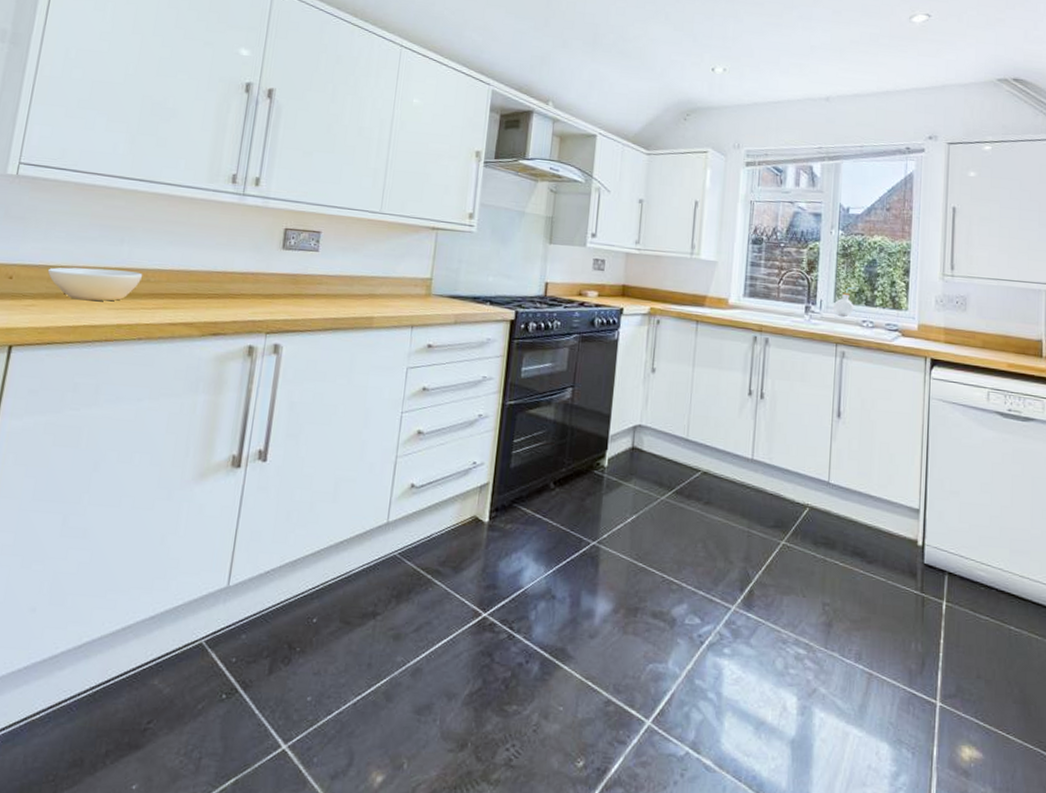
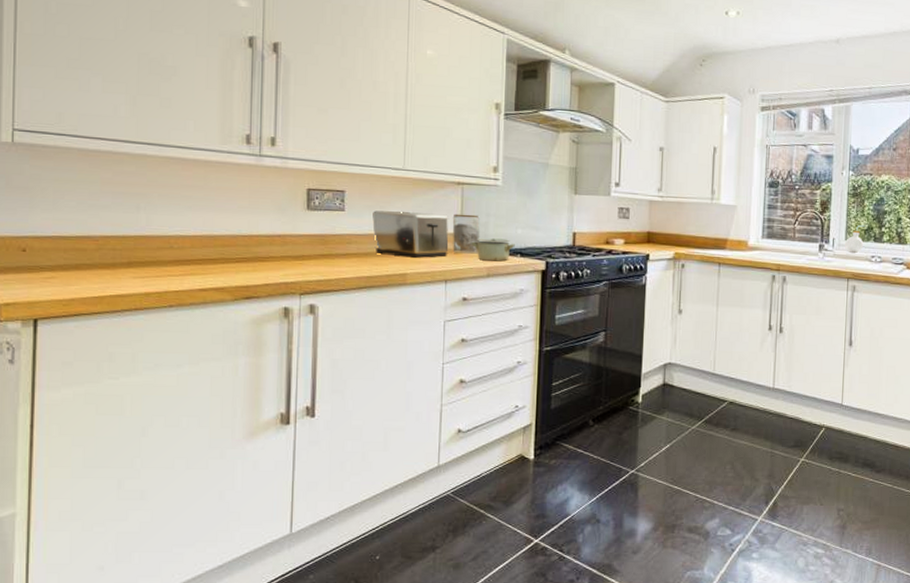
soup bowl: present [47,267,143,301] -> none [62,237,165,271]
toaster: none [344,252,420,302] -> present [373,211,449,259]
jar: none [421,258,452,301] -> present [452,213,480,255]
saucepan: none [441,284,485,309] -> present [471,238,515,262]

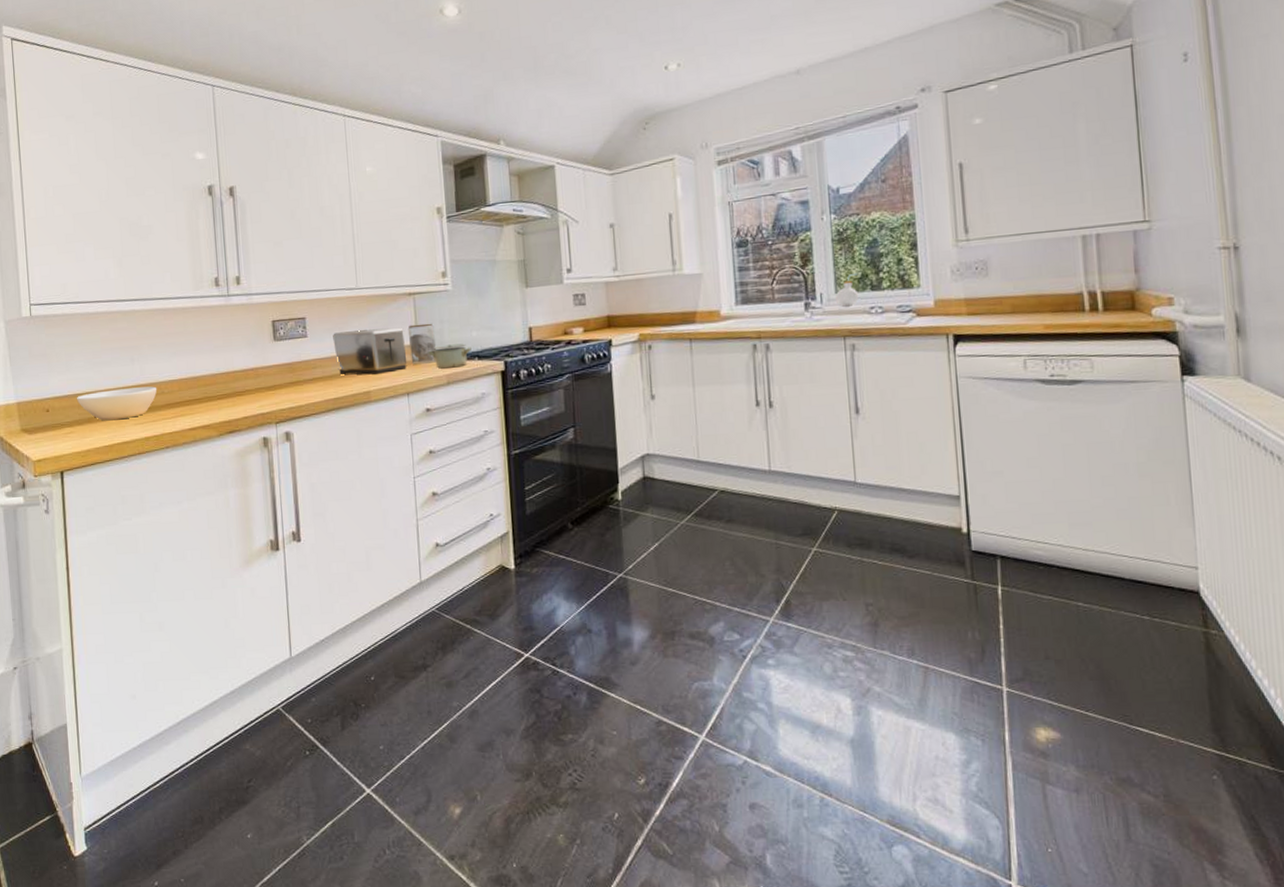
soup bowl: none [62,237,165,271] -> present [76,386,158,421]

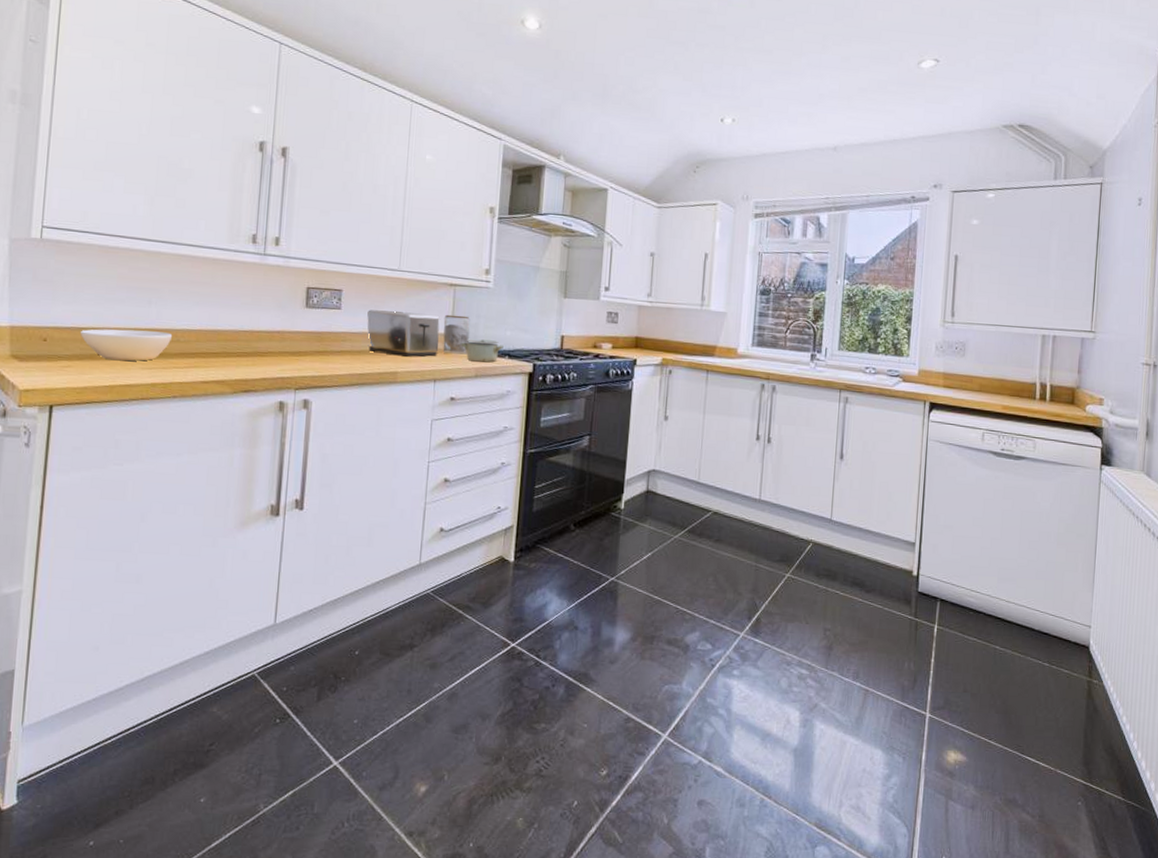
soap dispenser: present [835,272,859,308] -> none [837,334,860,365]

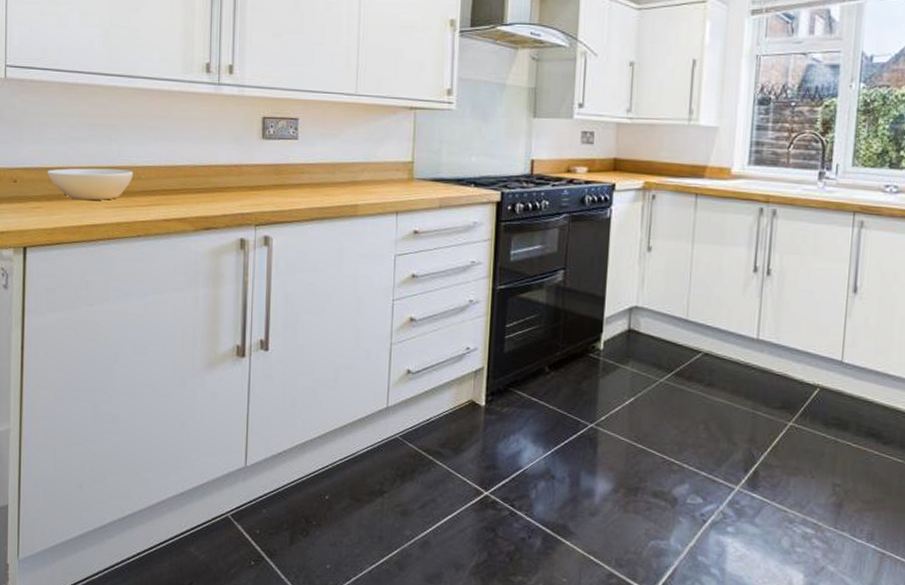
toaster: present [367,310,440,358] -> none [325,139,400,189]
jar: present [442,314,470,355] -> none [404,141,433,185]
saucepan: present [461,339,504,363] -> none [423,166,469,192]

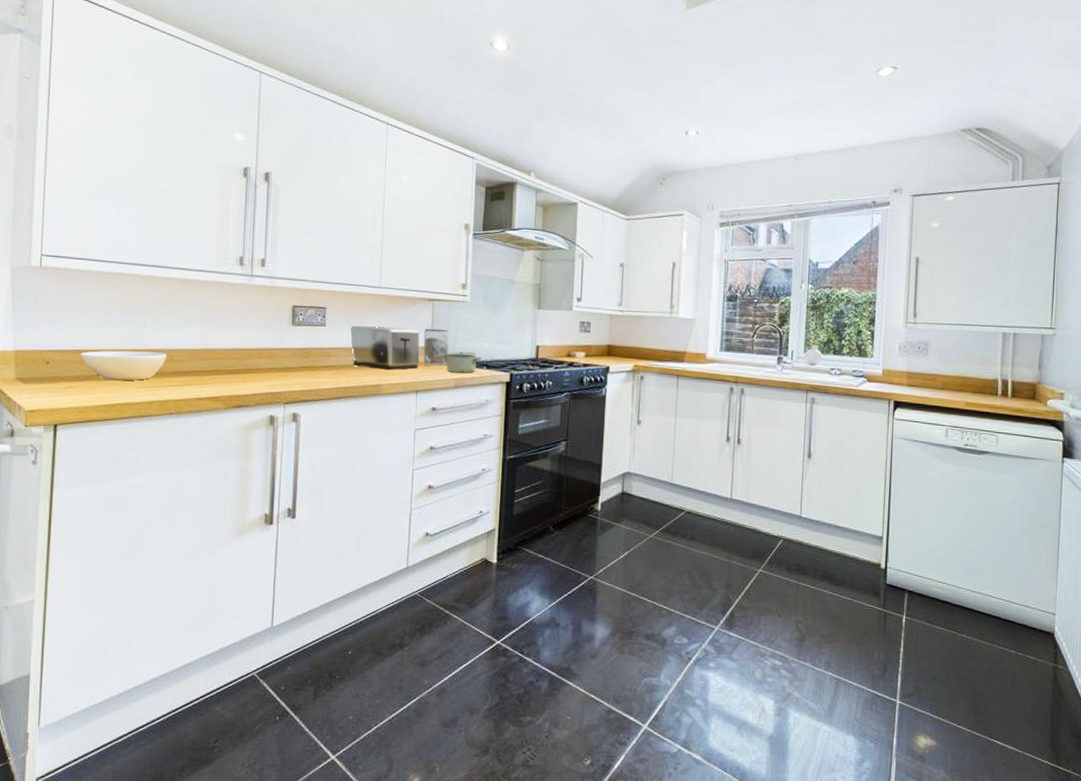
toaster: none [325,139,400,189] -> present [351,326,420,371]
jar: none [404,141,433,185] -> present [423,328,449,367]
saucepan: none [423,166,469,192] -> present [440,351,481,374]
soap dispenser: none [851,147,879,183] -> present [803,337,825,367]

